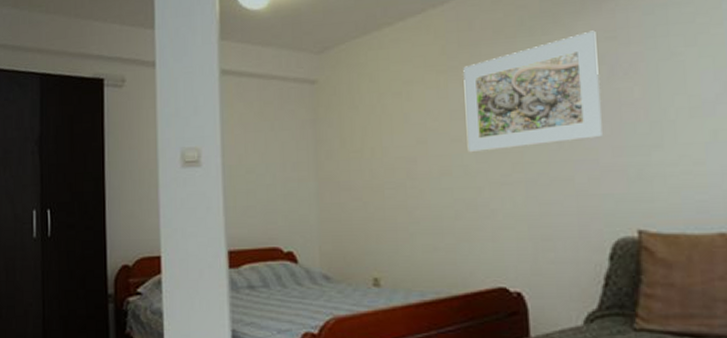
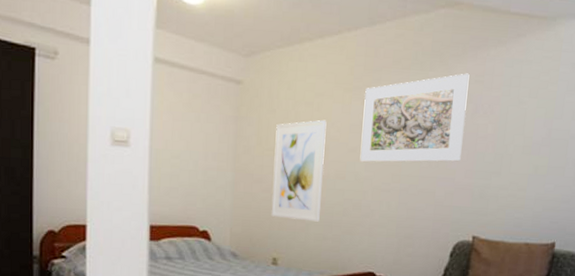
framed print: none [361,109,426,230] -> present [271,119,327,222]

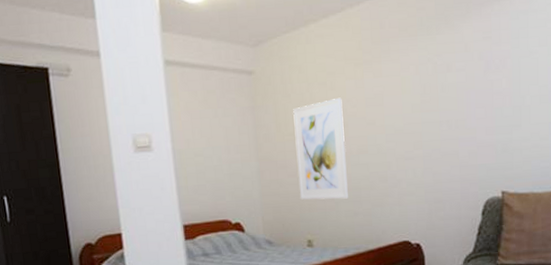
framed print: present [360,73,470,163] -> none [376,31,479,134]

